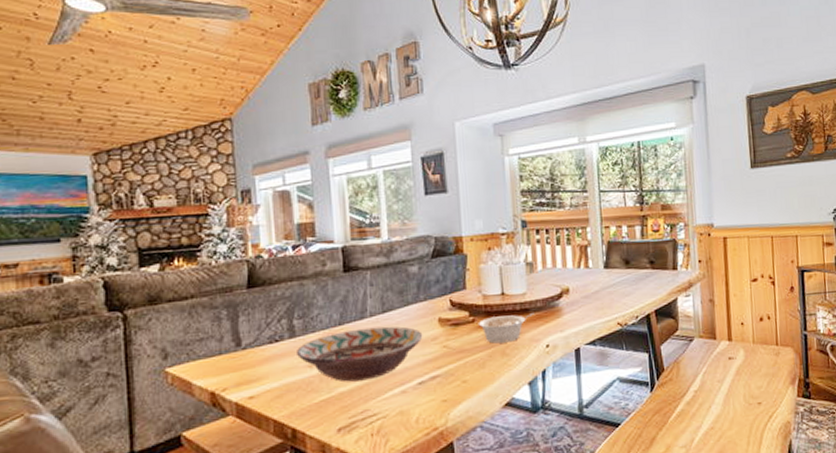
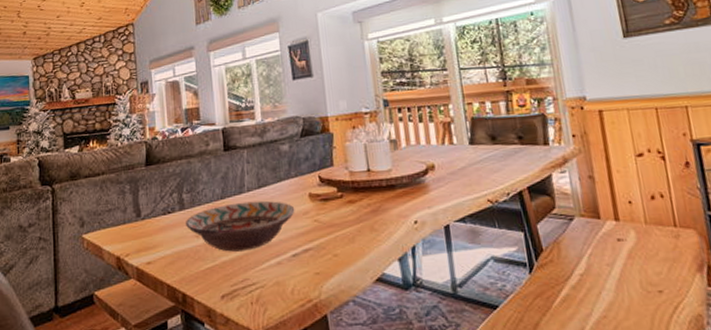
legume: present [478,313,534,344] -> none [346,189,401,219]

